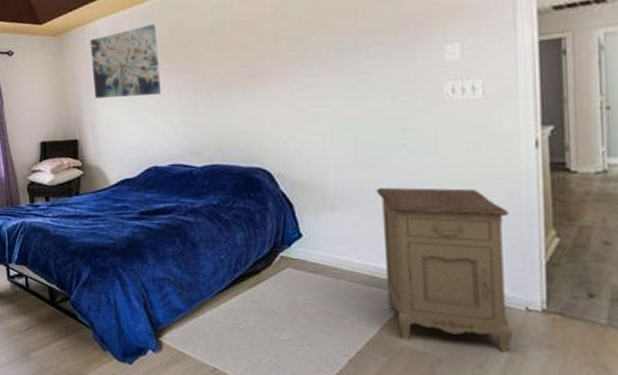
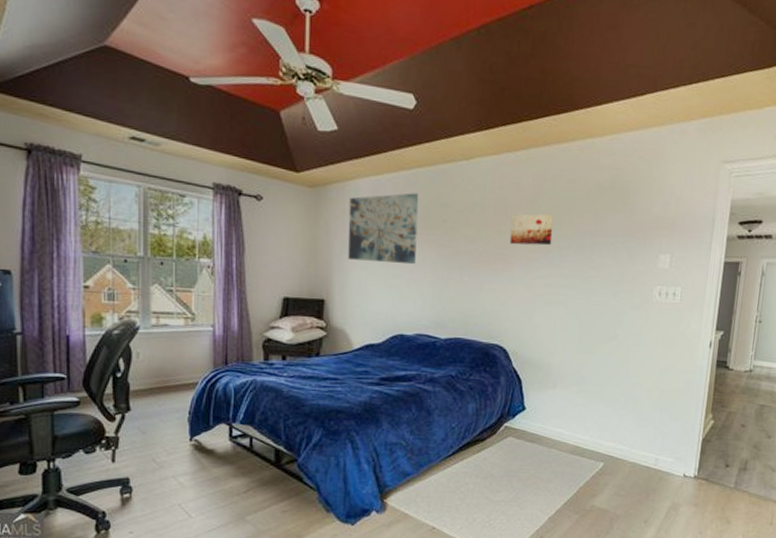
wall art: none [256,20,307,60] -> present [509,213,554,246]
nightstand: present [376,187,512,353] -> none [586,370,683,510]

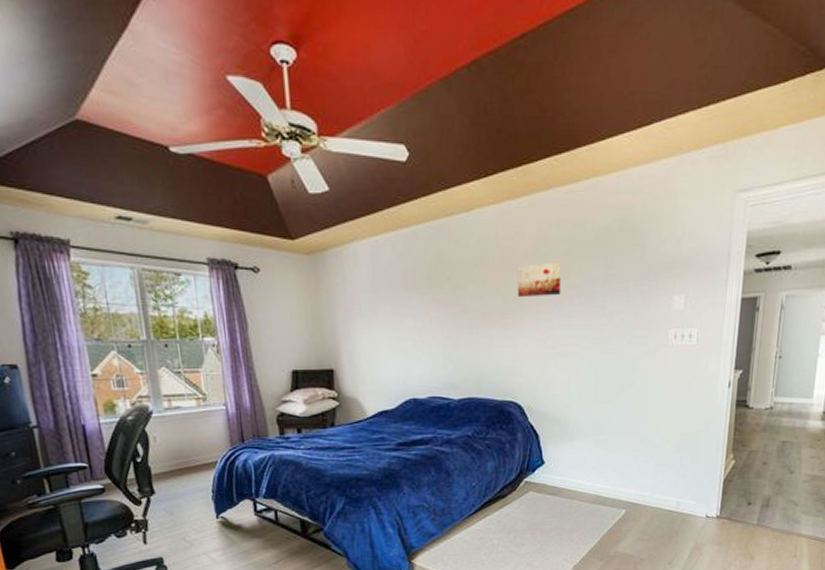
wall art: present [348,193,419,265] -> none [348,252,422,327]

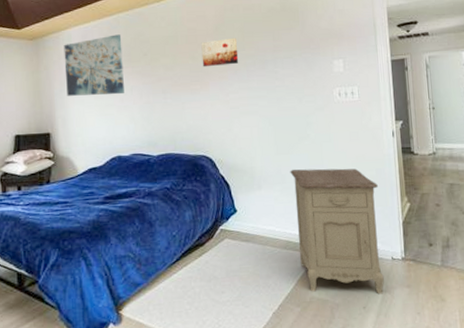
wall art: none [348,252,422,327] -> present [64,34,124,96]
nightstand: none [608,419,703,551] -> present [290,168,384,295]

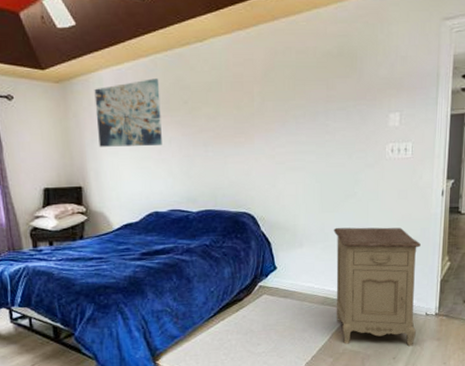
wall art: present [201,37,239,67] -> none [247,85,288,118]

